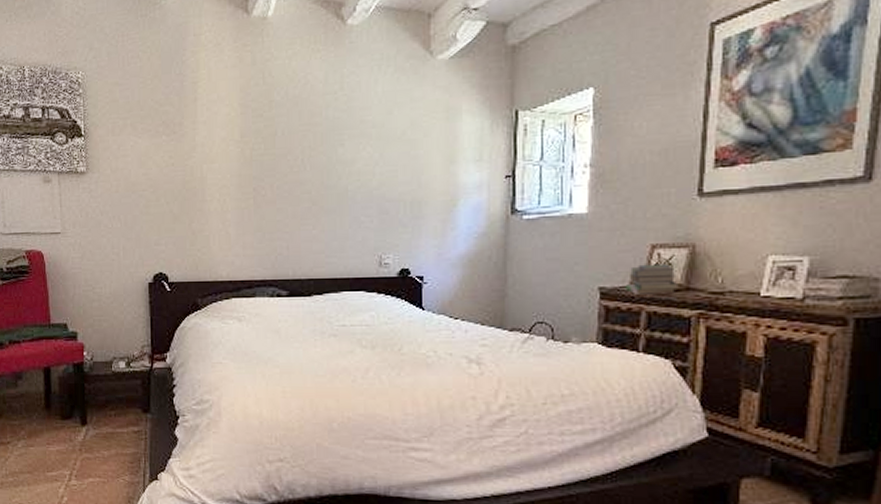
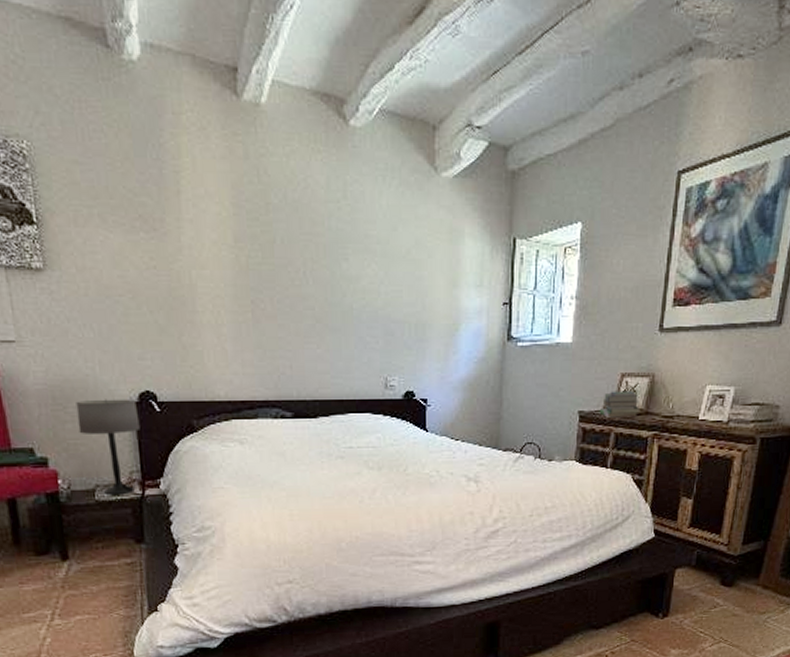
table lamp: none [102,280,153,367] -> present [76,399,140,496]

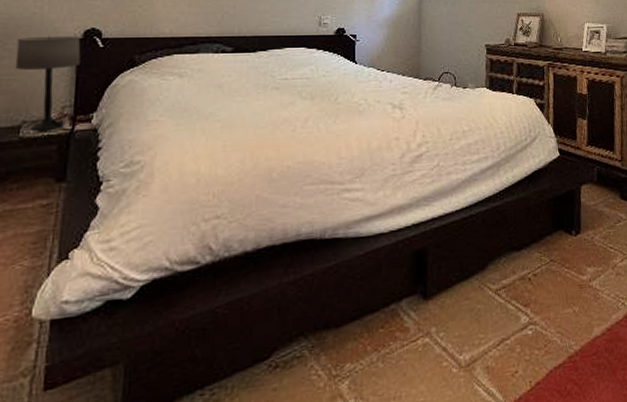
books: present [599,391,641,418] -> none [502,27,536,50]

